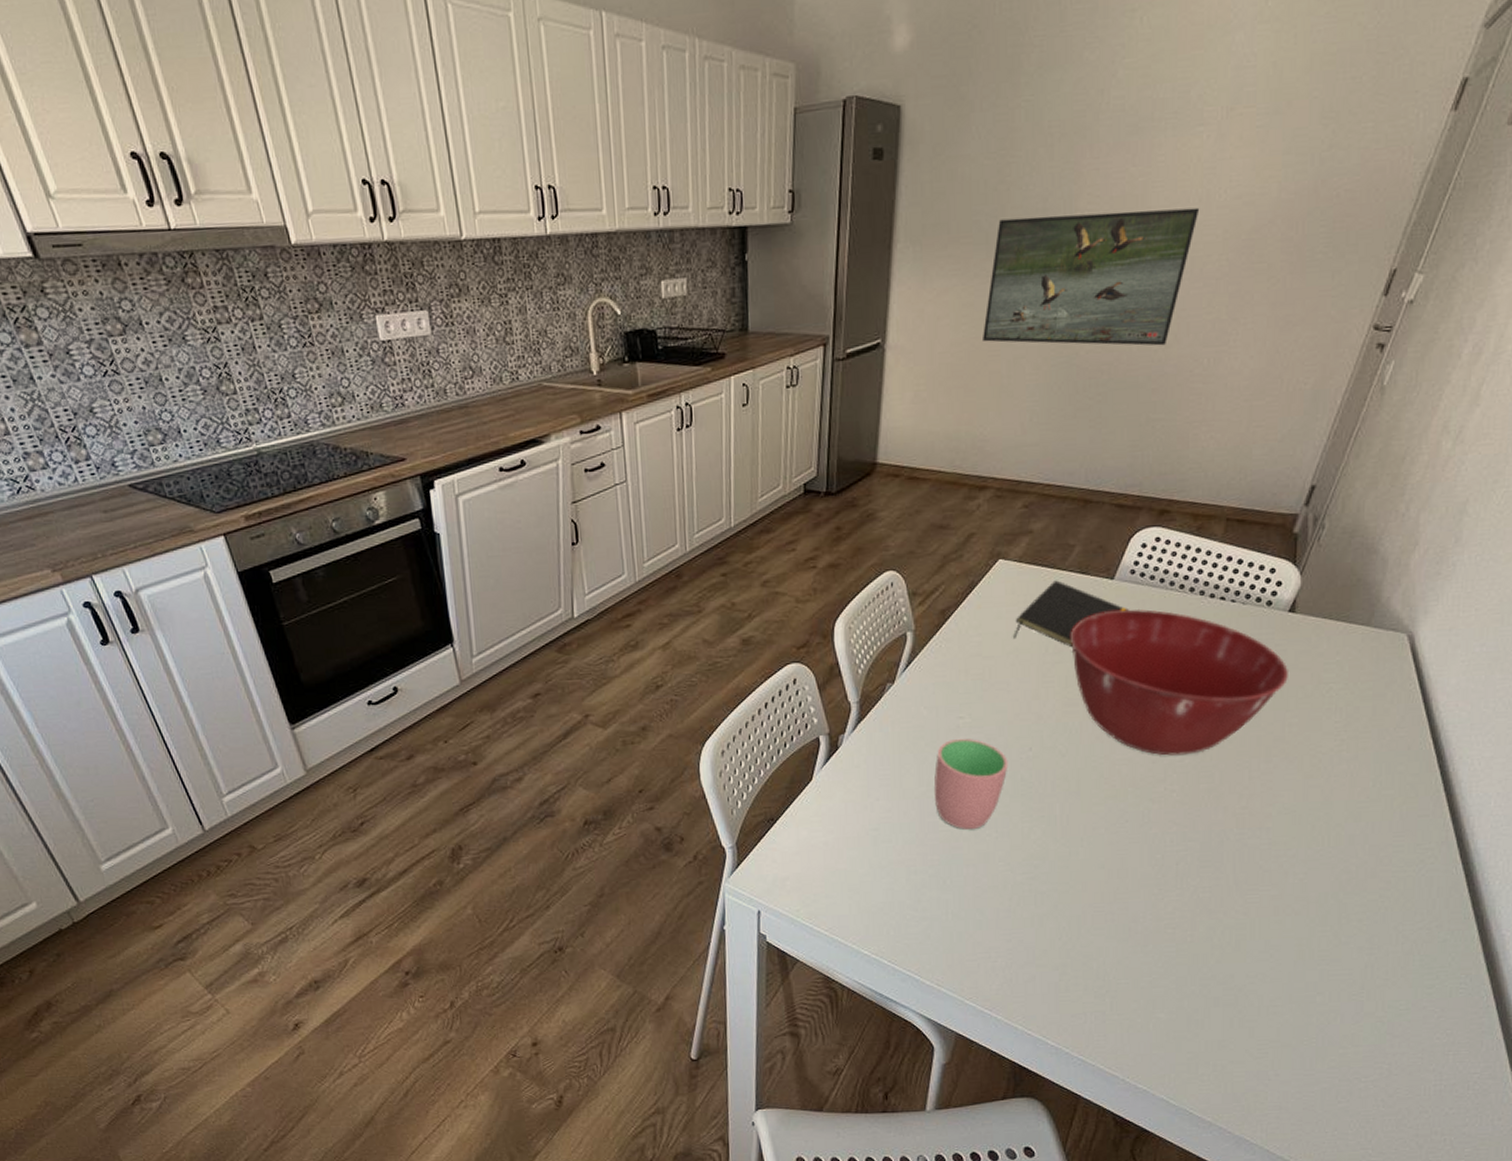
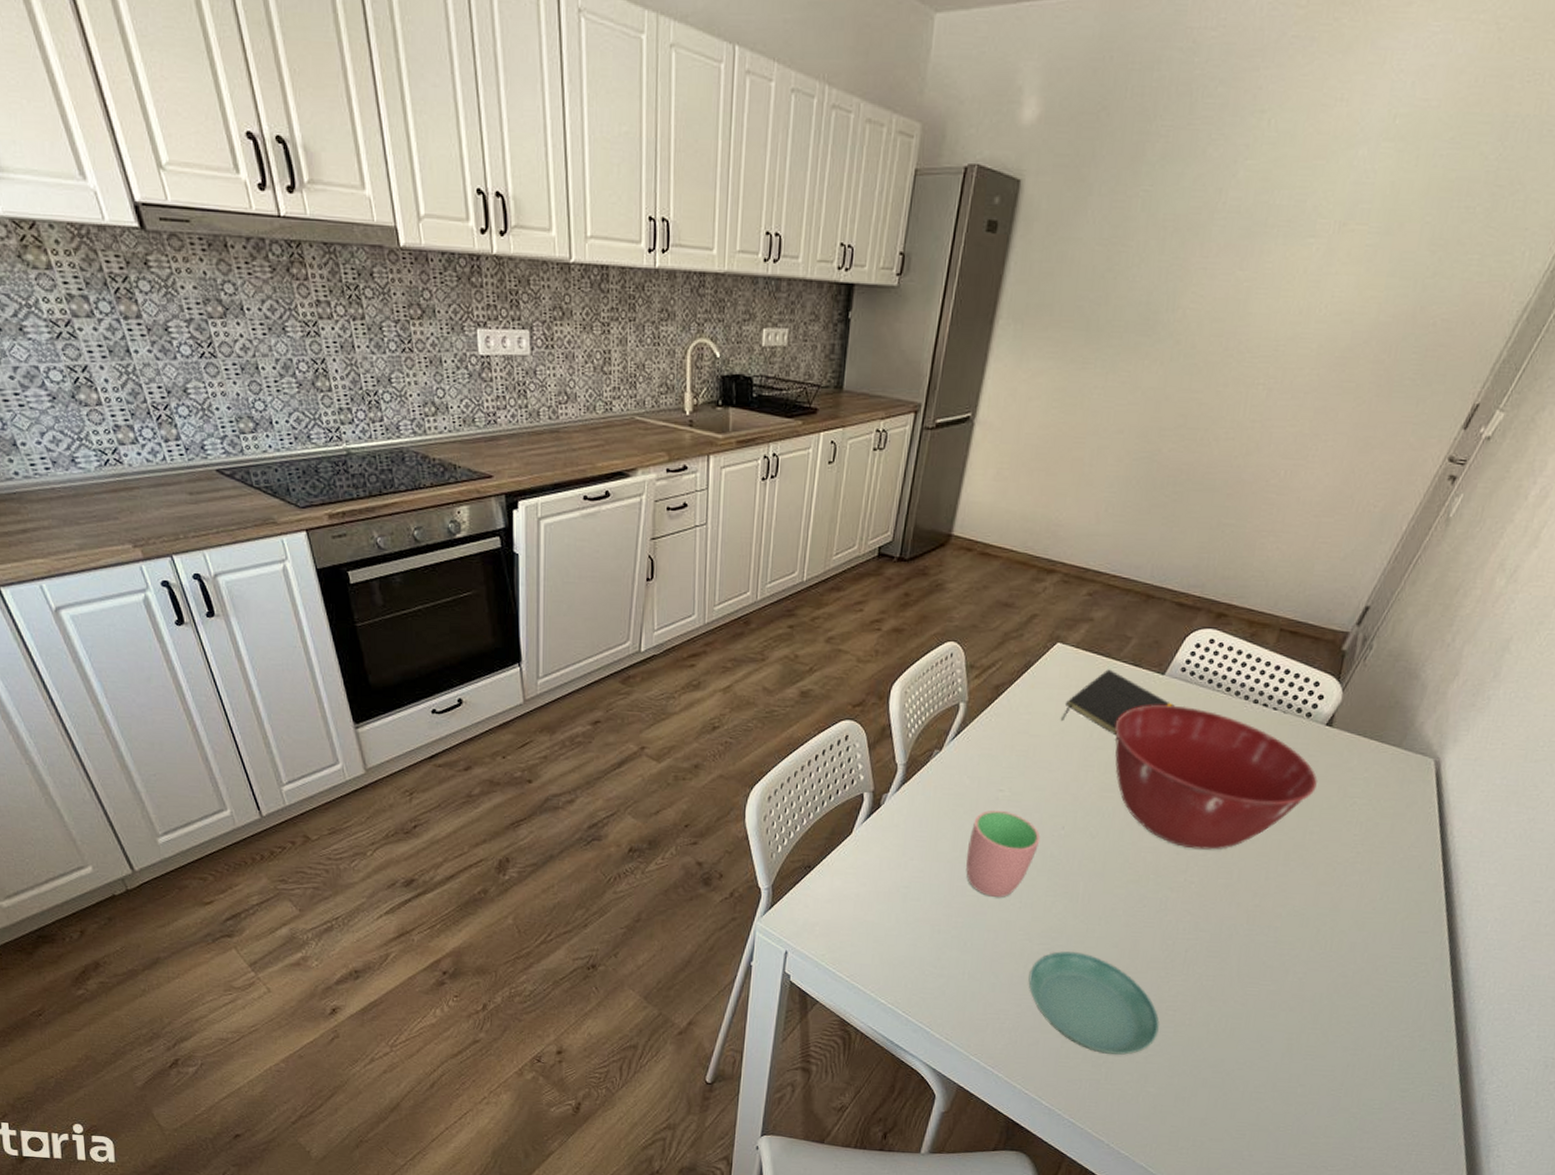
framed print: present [983,207,1200,346] -> none [1070,307,1299,453]
saucer: none [1015,878,1160,982] -> present [1028,951,1160,1055]

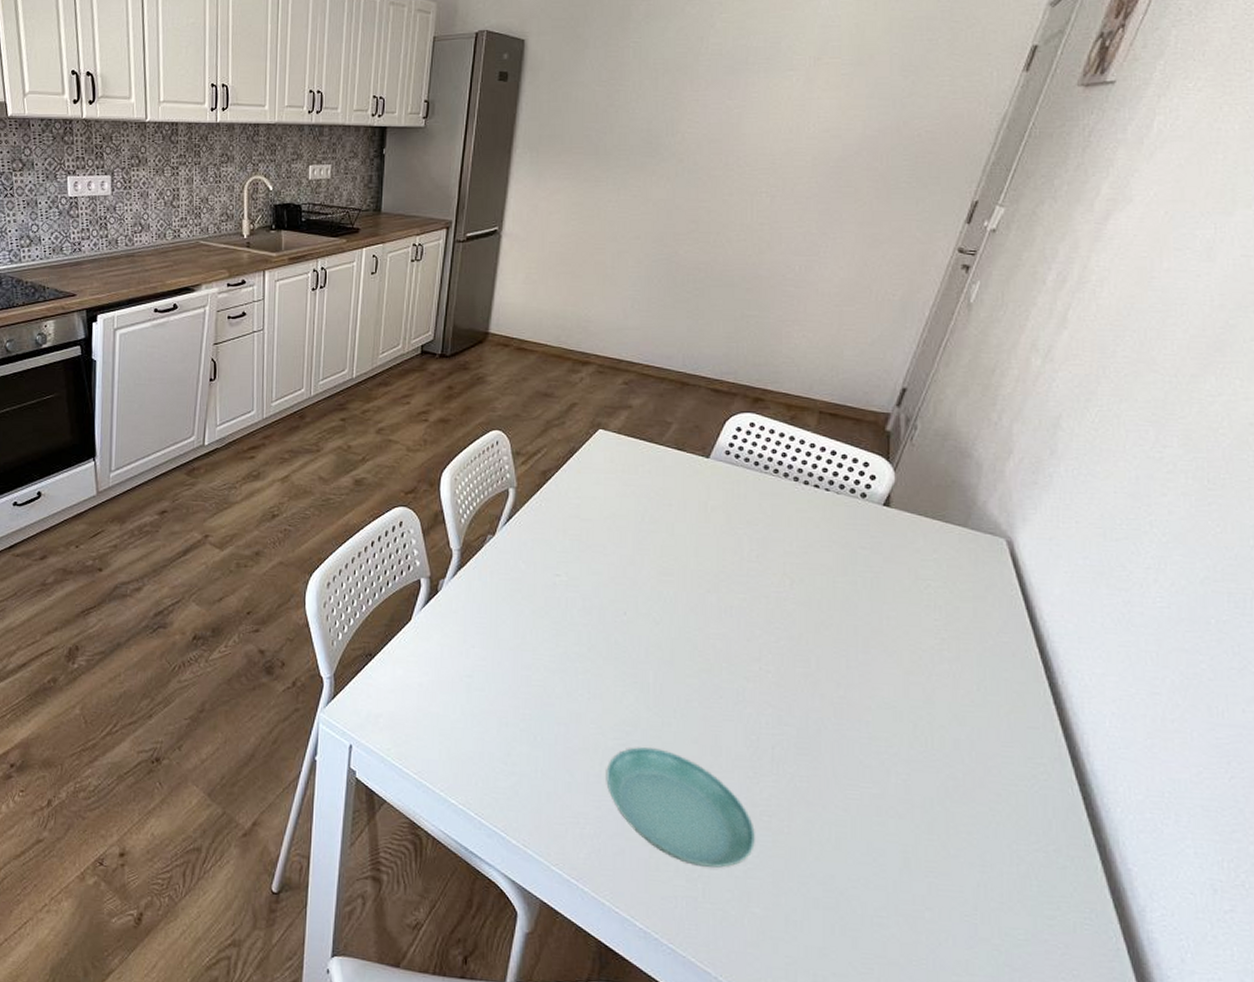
cup: present [966,810,1041,897] -> none [528,595,603,687]
notepad: present [1061,669,1175,736] -> none [611,454,724,519]
mixing bowl: present [1114,704,1317,850] -> none [665,487,884,637]

